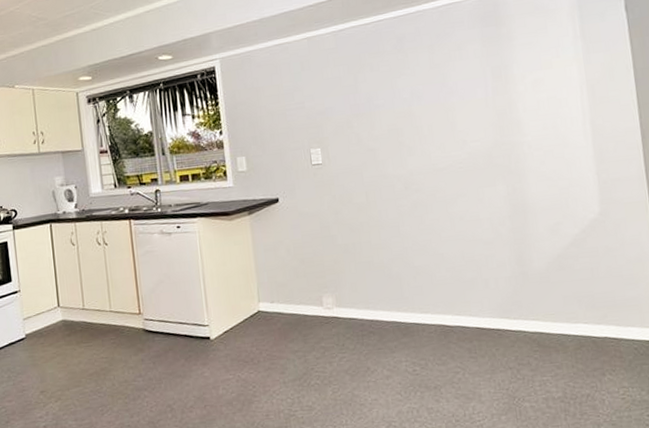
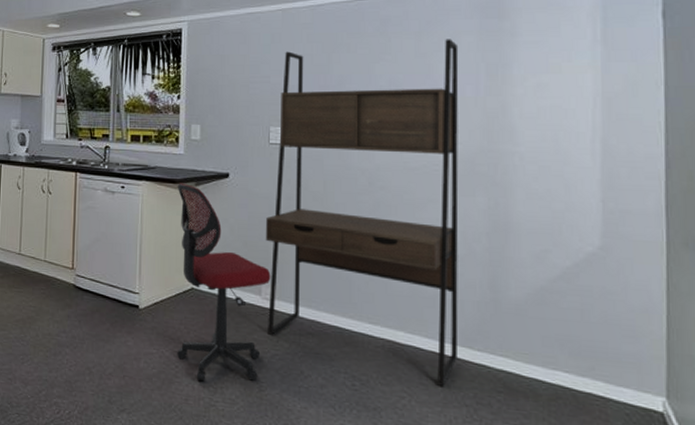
chair: none [231,214,330,396] -> present [176,183,271,382]
desk: none [315,48,499,356] -> present [266,39,459,386]

